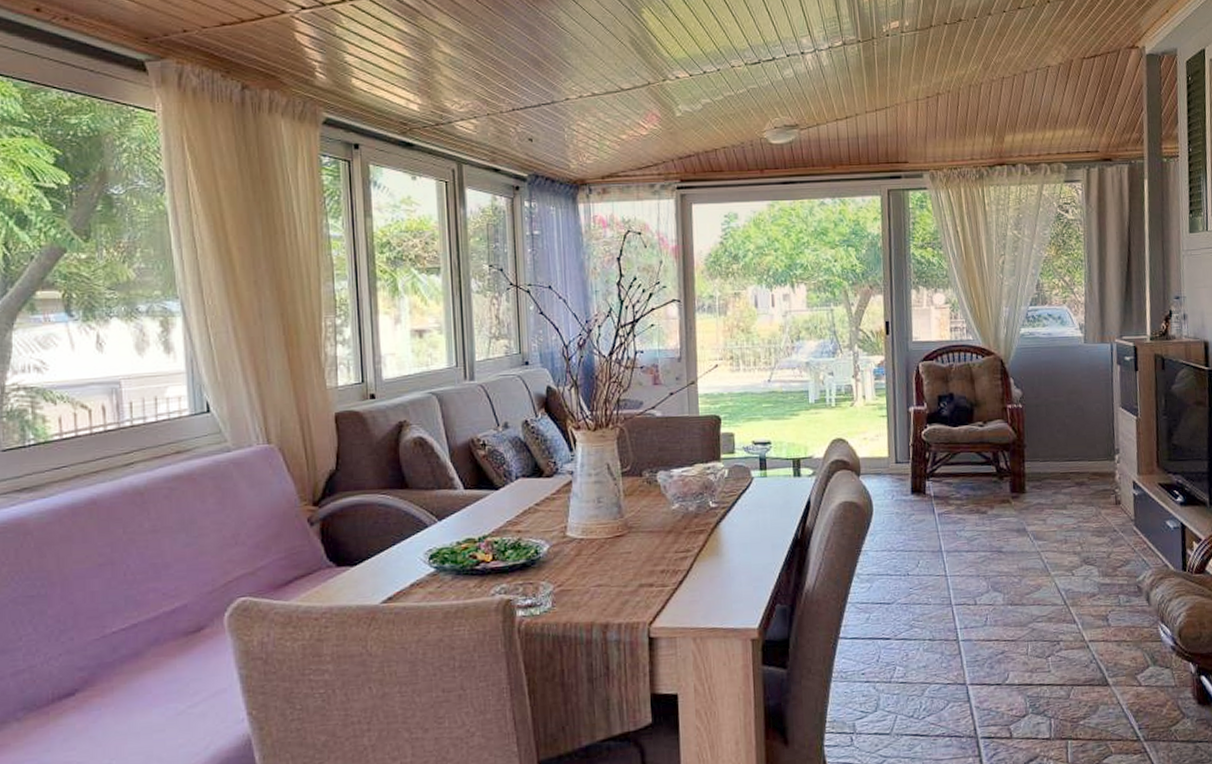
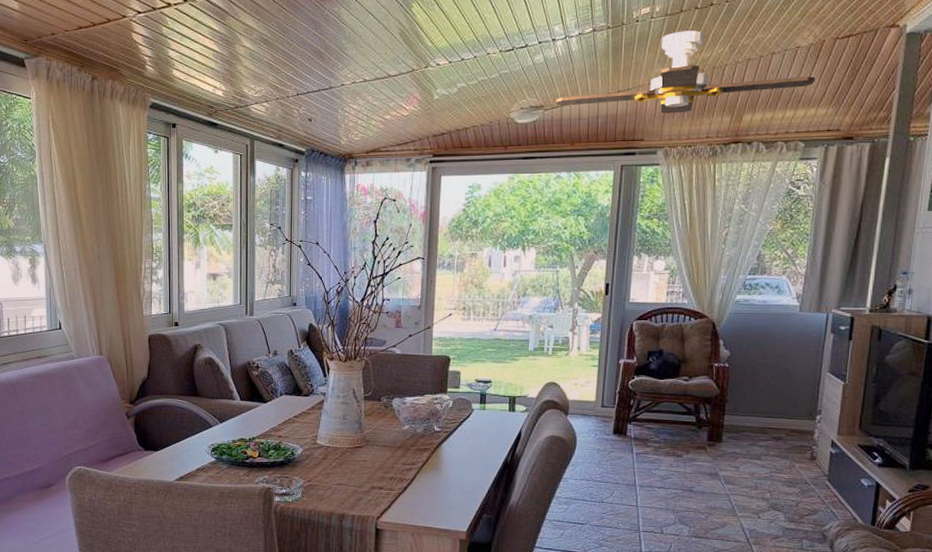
ceiling fan: none [811,47,1070,134] -> present [555,30,816,114]

